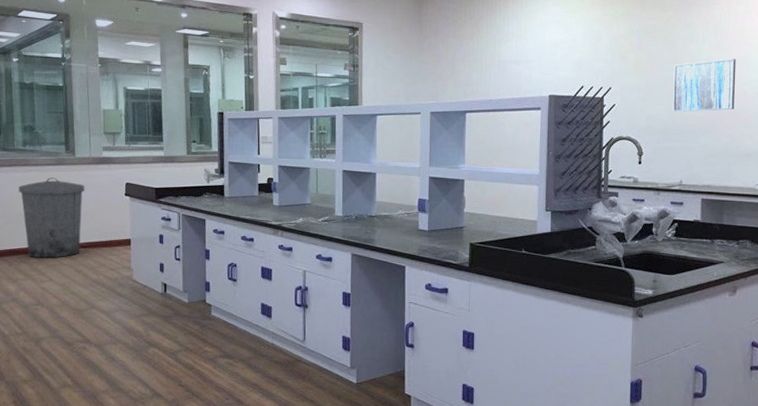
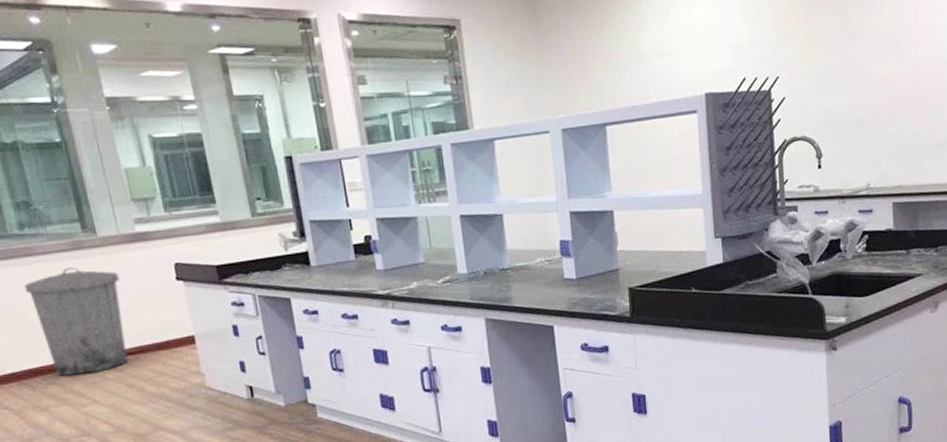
wall art: present [672,59,736,112] -> none [850,28,923,101]

